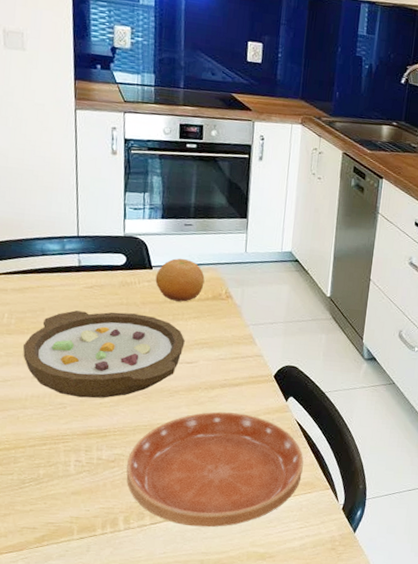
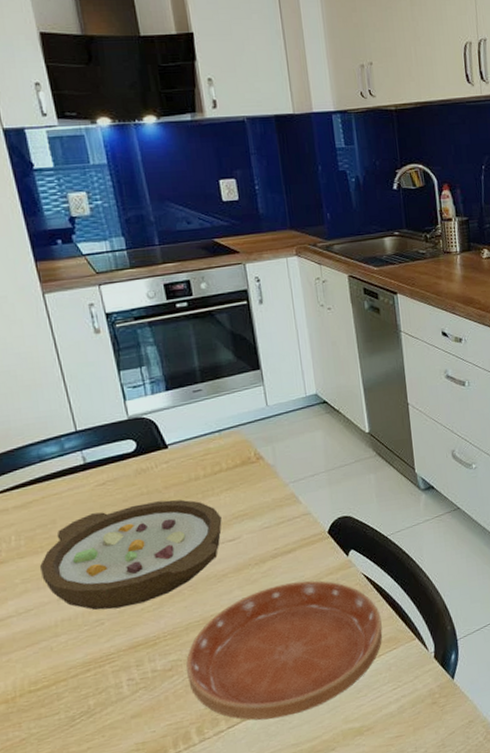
fruit: present [155,258,205,302] -> none [173,428,229,477]

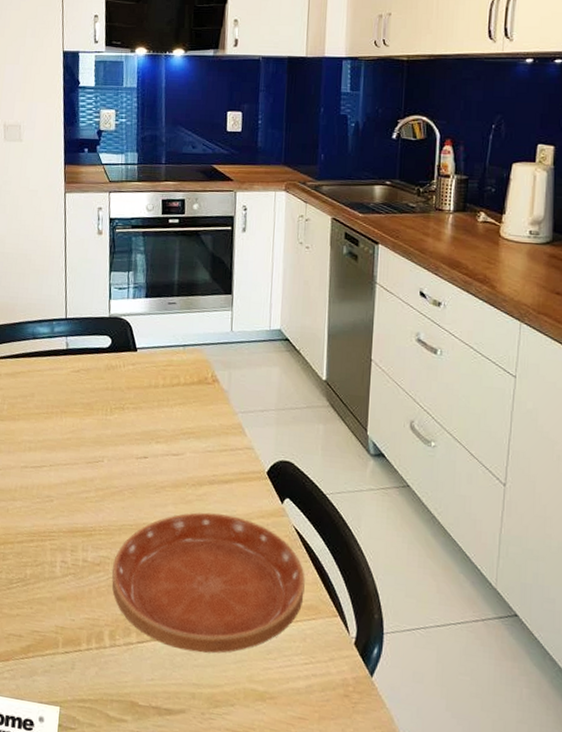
bowl: present [39,499,222,610] -> none [13,396,171,492]

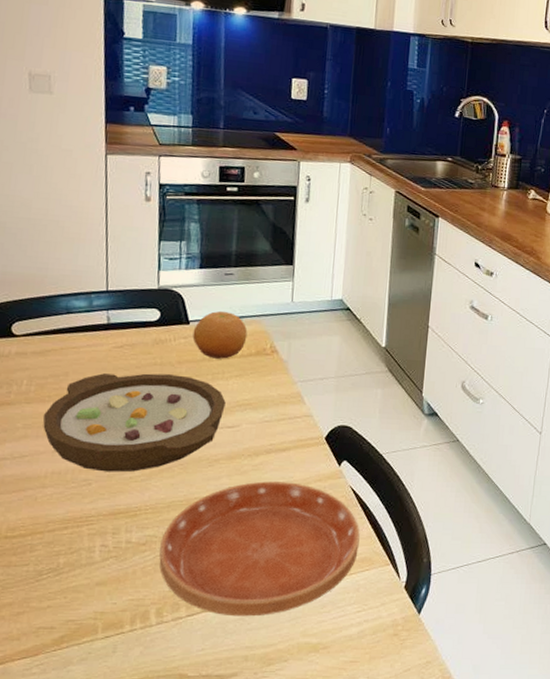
bowl: none [13,396,171,492] -> present [43,373,226,472]
fruit: none [140,339,190,387] -> present [192,310,248,359]

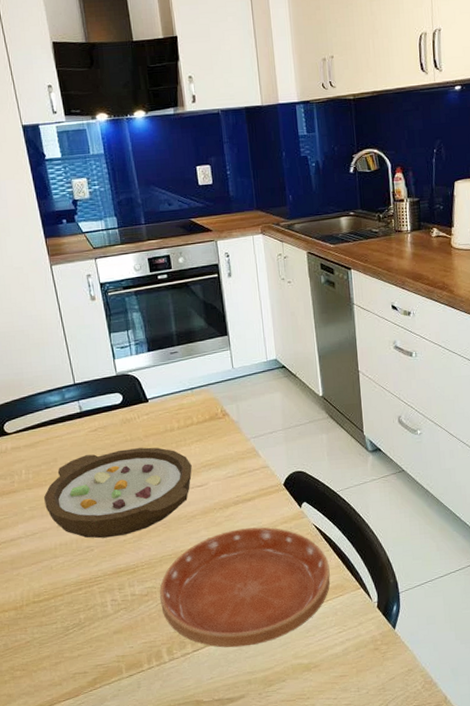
fruit: present [192,310,248,359] -> none [152,385,200,429]

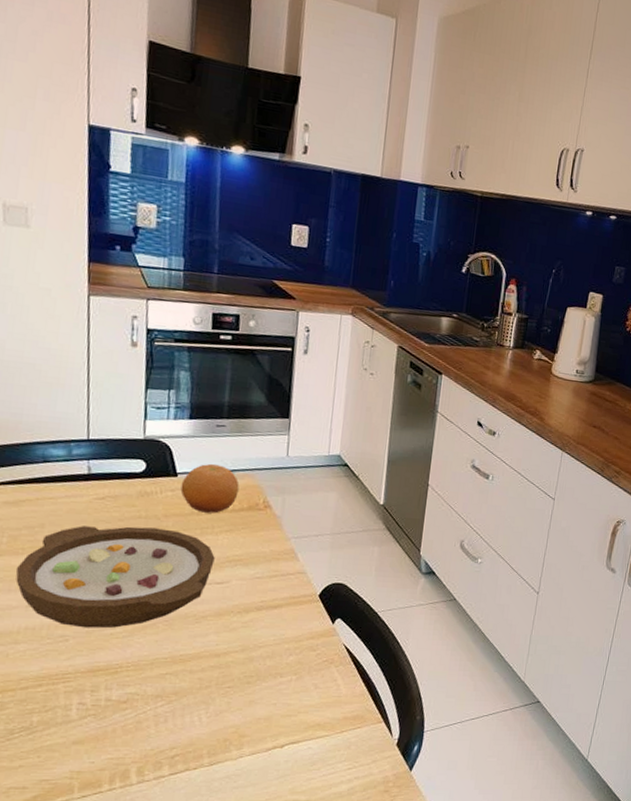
fruit: none [152,385,200,429] -> present [180,463,239,513]
saucer: present [159,527,330,648] -> none [141,638,353,775]

